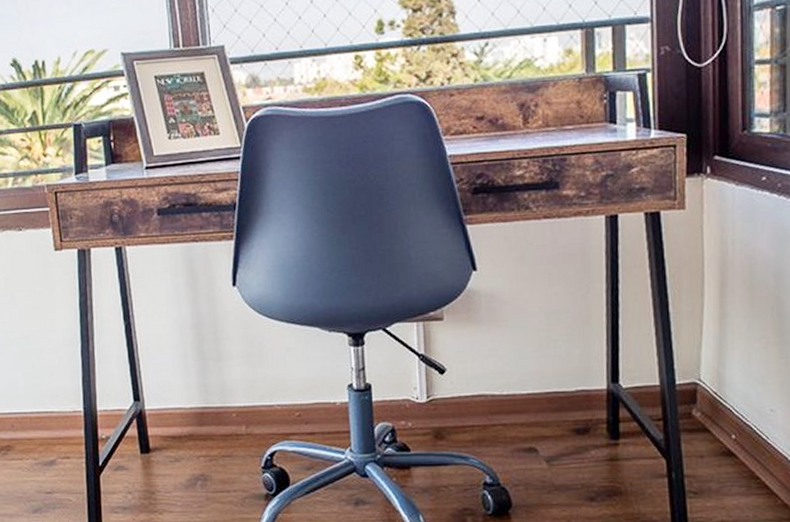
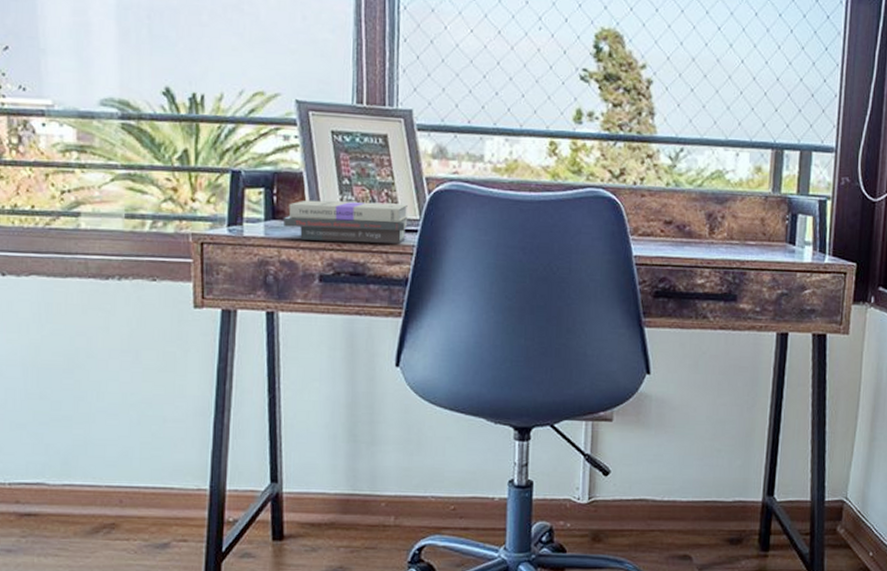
books: none [121,134,231,179] -> present [283,200,408,244]

